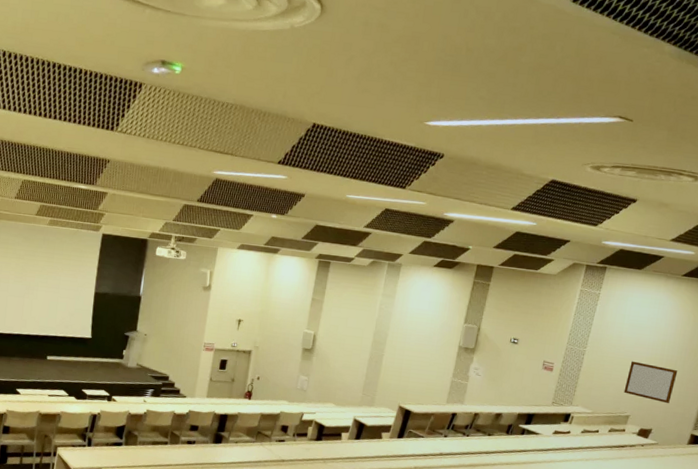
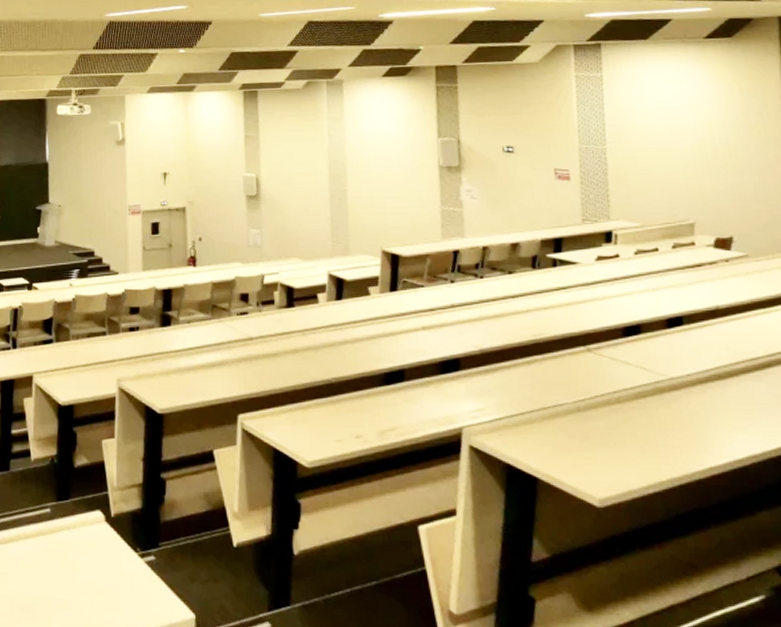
writing board: present [623,361,678,403] -> none [672,152,745,200]

